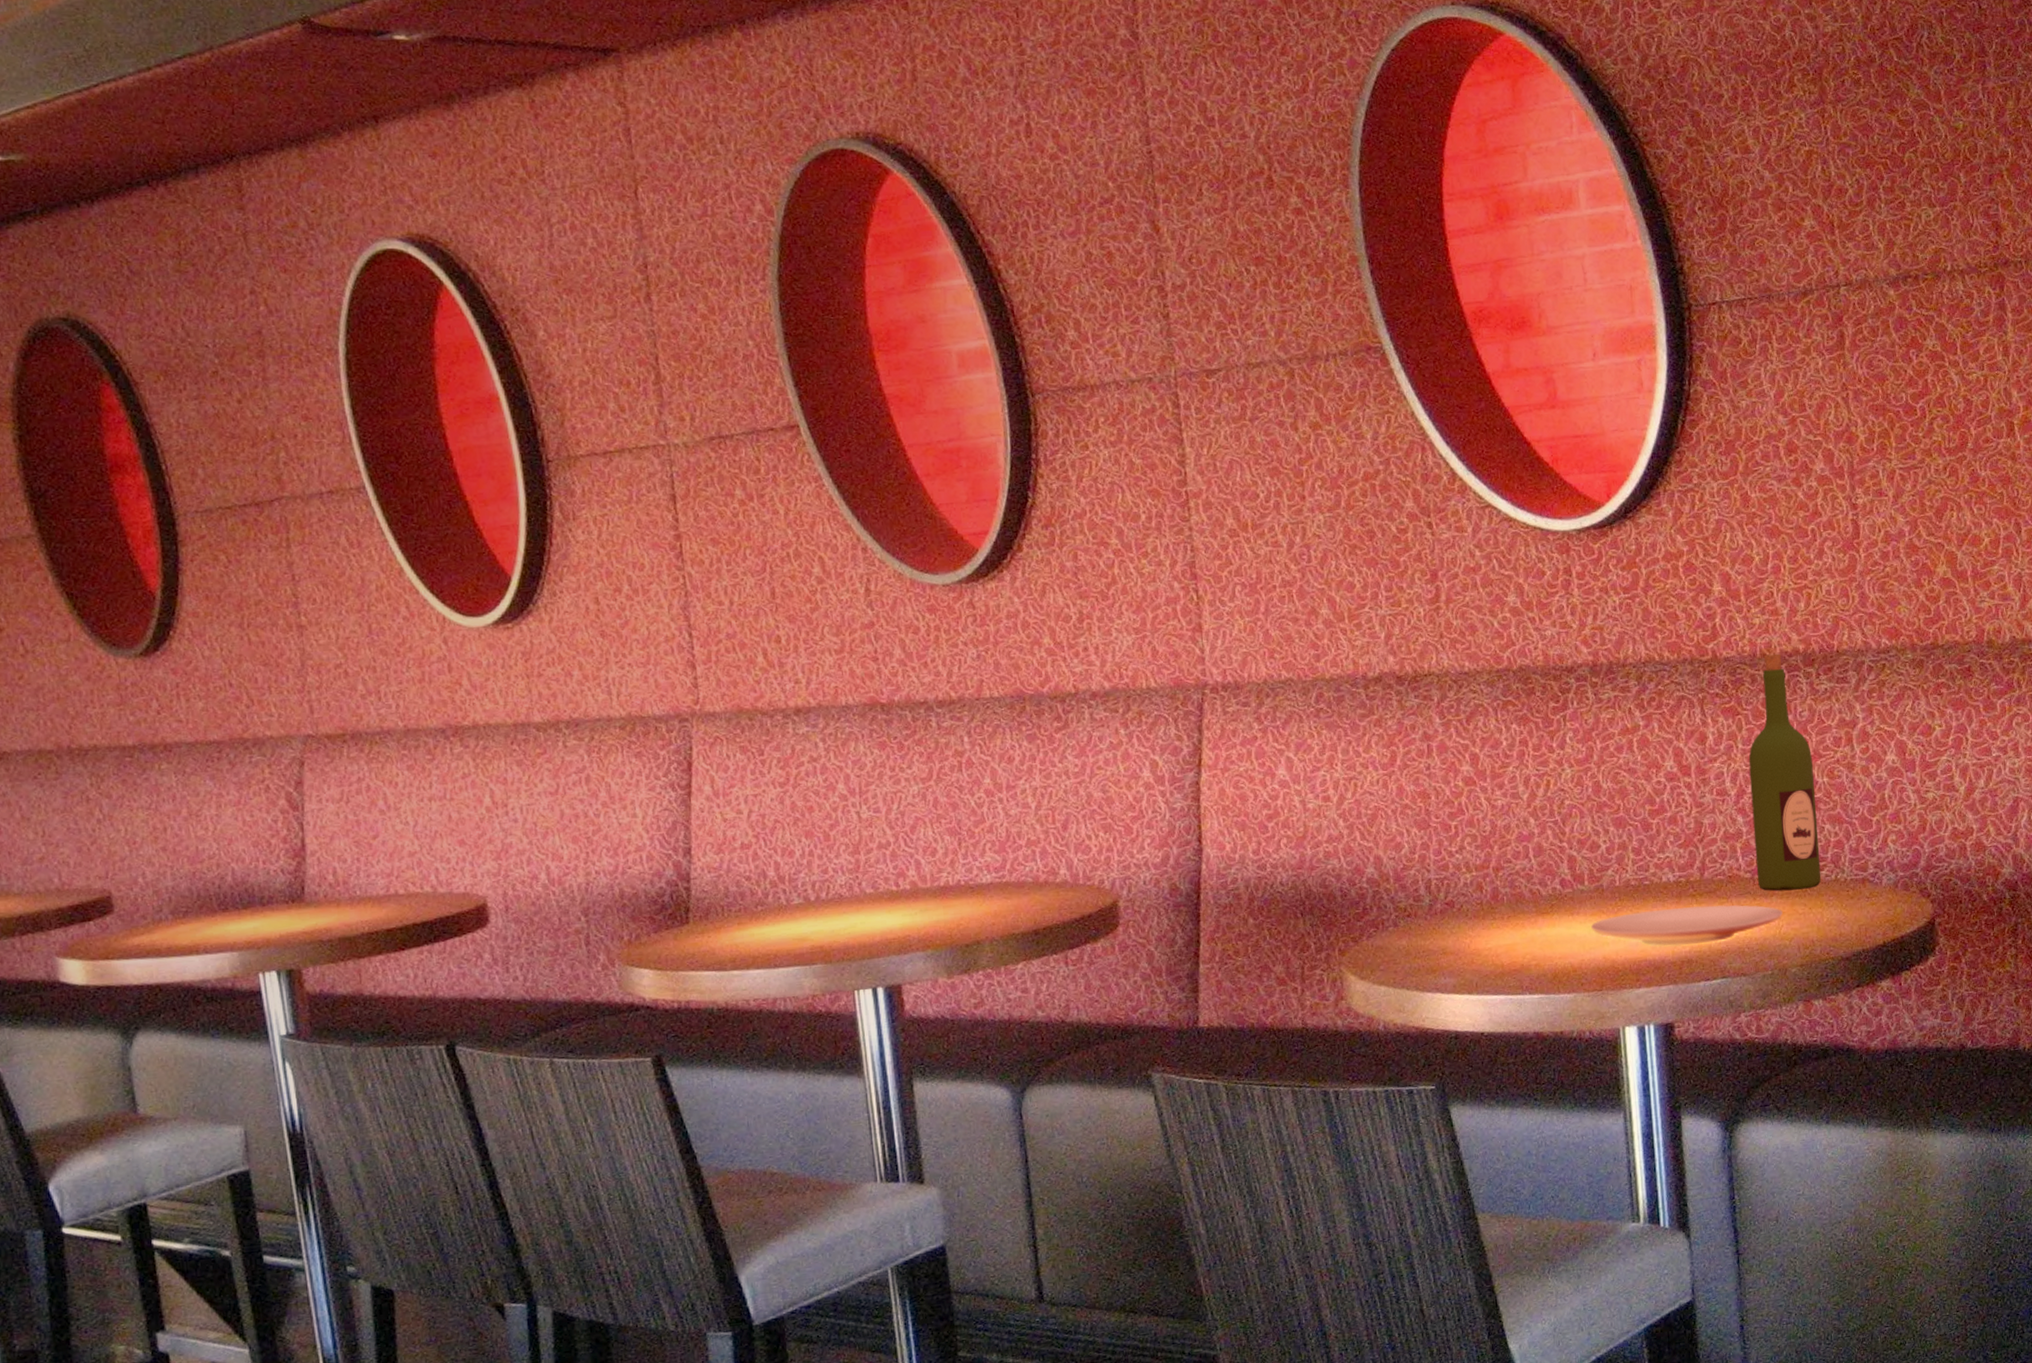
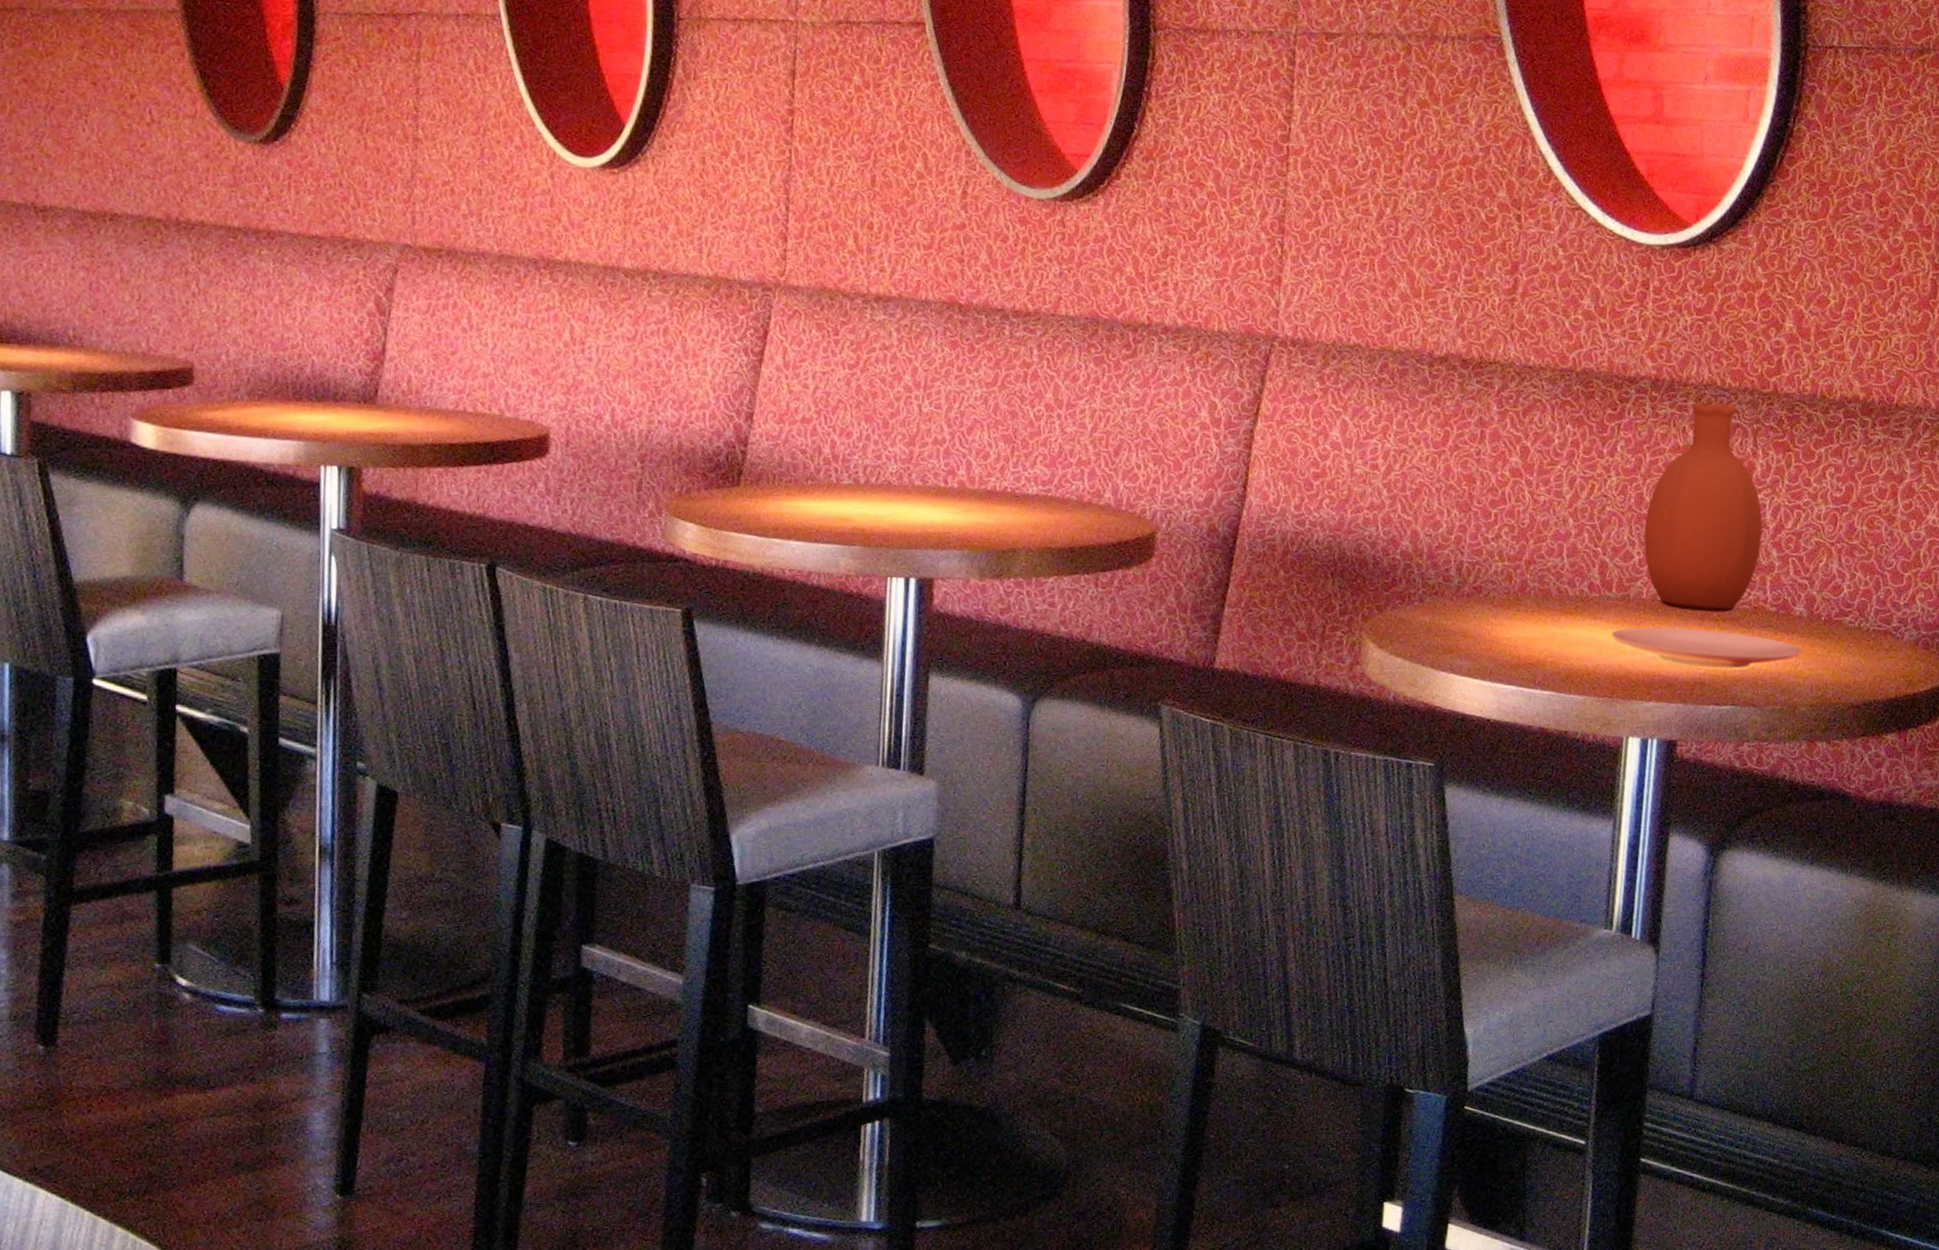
decorative vase: none [1606,677,1726,891] -> present [1643,401,1763,613]
wine bottle: present [1748,653,1822,892] -> none [1781,397,1855,632]

